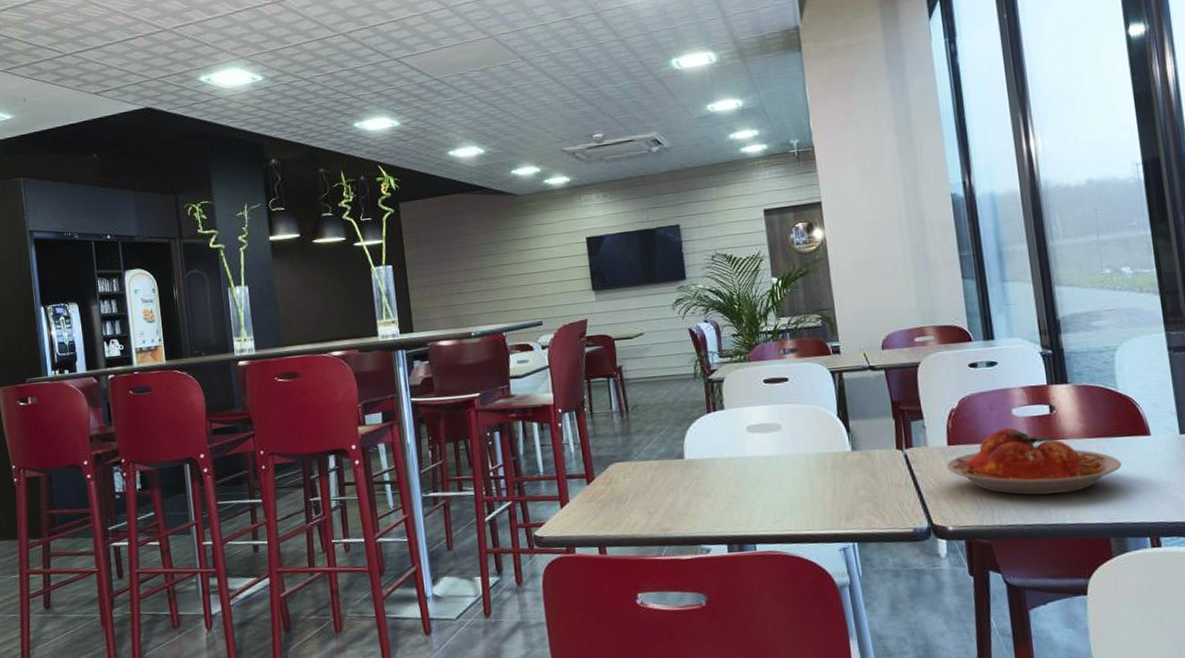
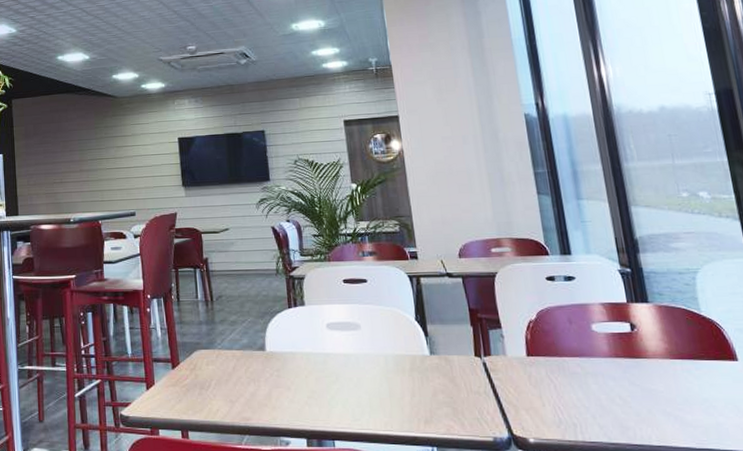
plate: present [946,428,1122,495] -> none [526,342,709,413]

